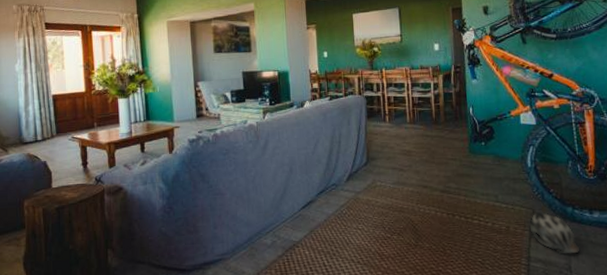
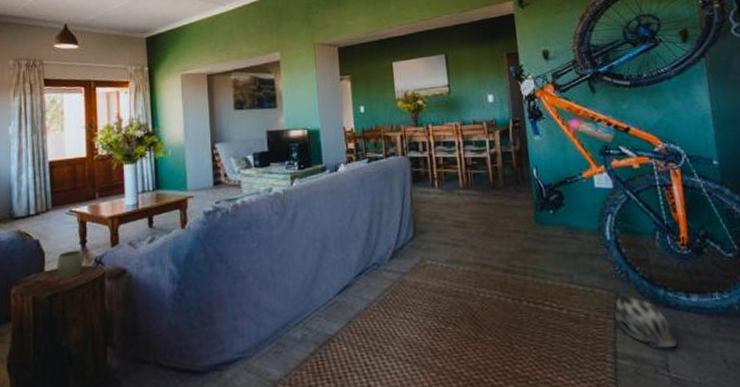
mug: none [63,170,86,195] -> present [57,250,85,280]

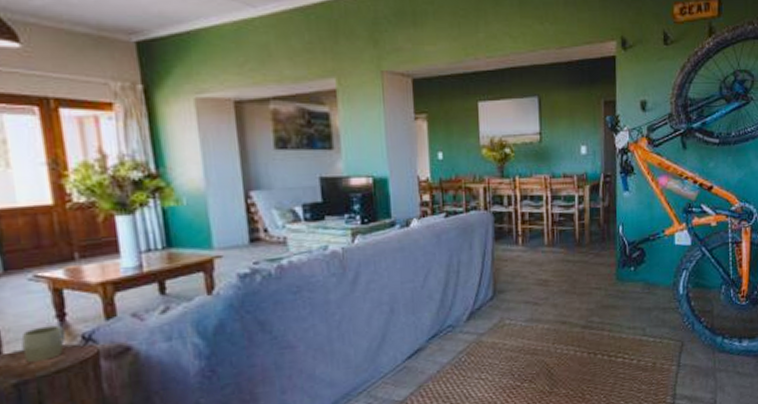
bicycle helmet: present [613,294,677,349] -> none [678,343,726,388]

